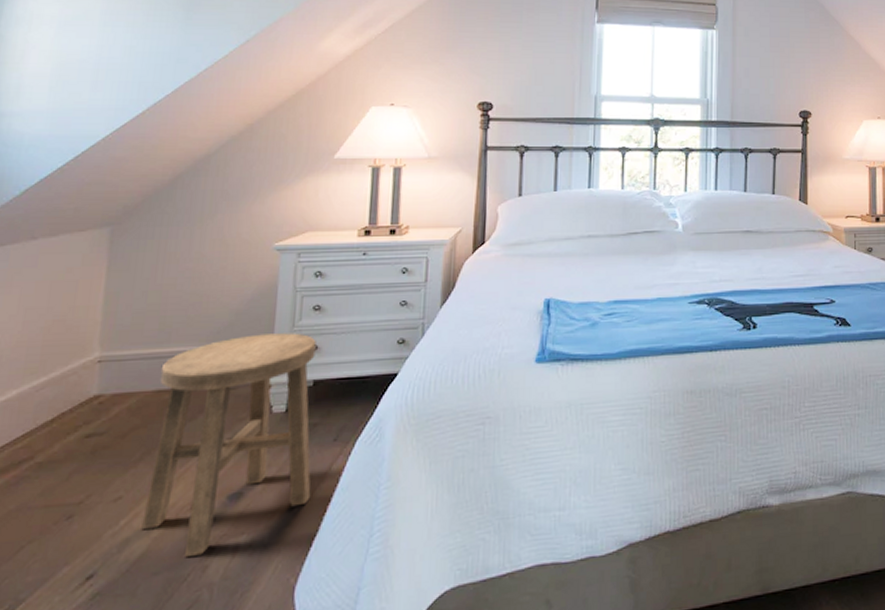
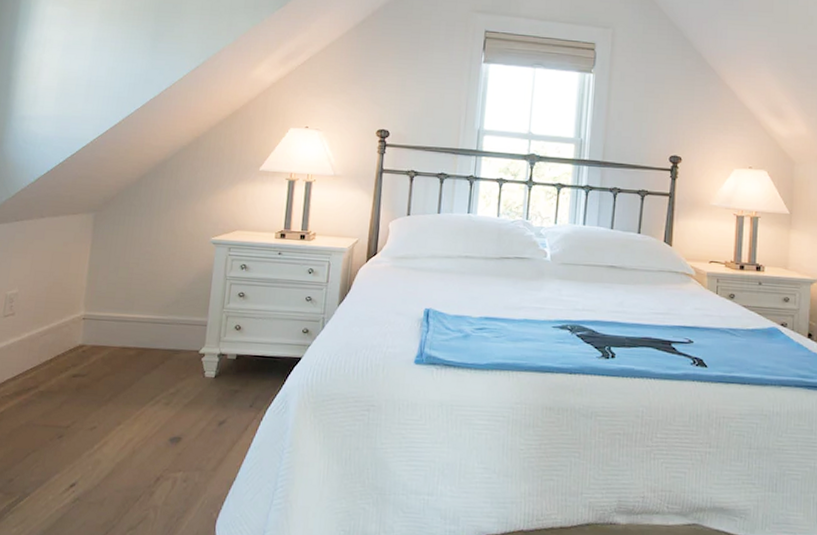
stool: present [141,333,316,558] -> none [109,311,240,483]

